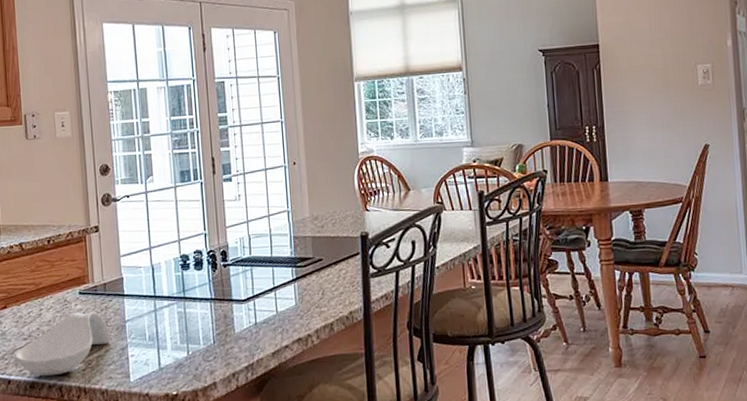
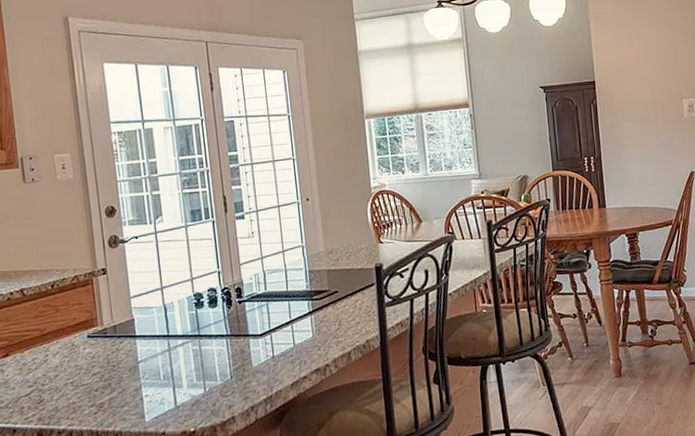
spoon rest: present [15,312,111,376] -> none [19,354,124,423]

